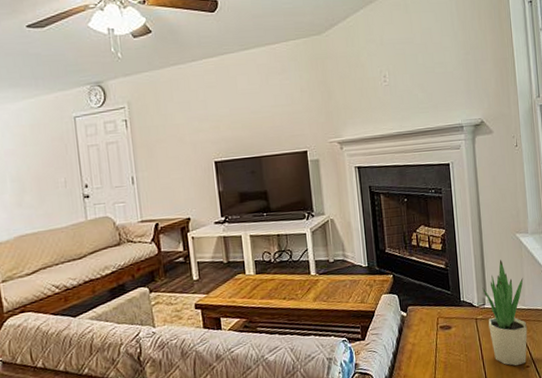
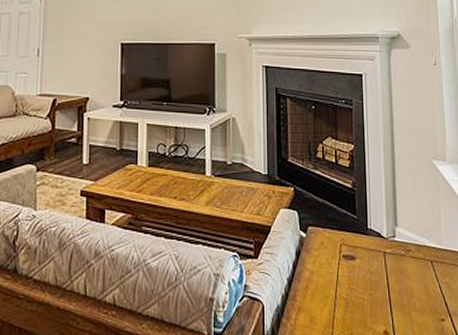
potted plant: present [482,260,528,366] -> none [393,187,443,317]

